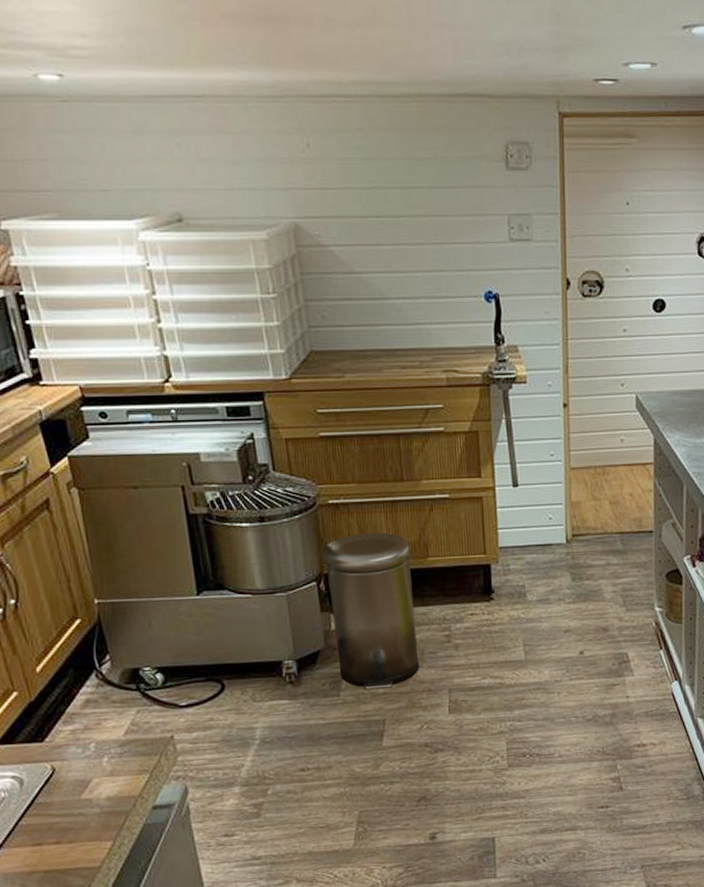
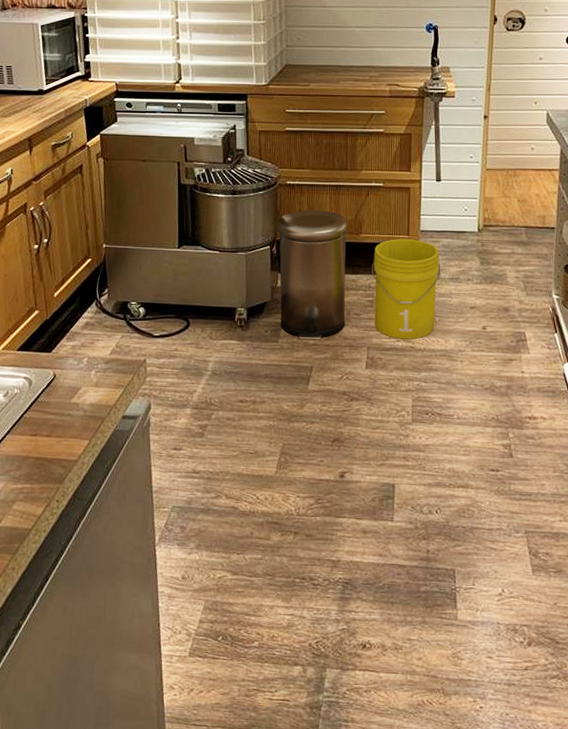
bucket: none [445,558,526,676] -> present [372,239,440,340]

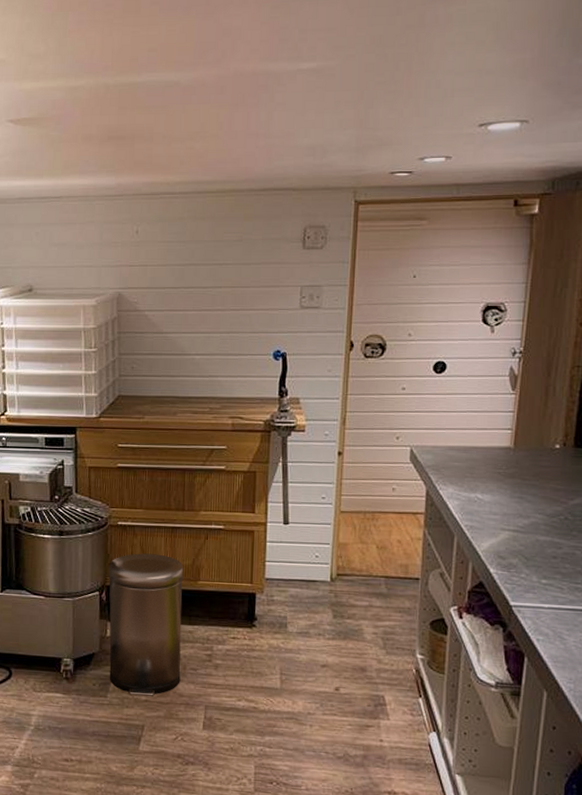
bucket: present [372,239,440,340] -> none [211,587,287,699]

